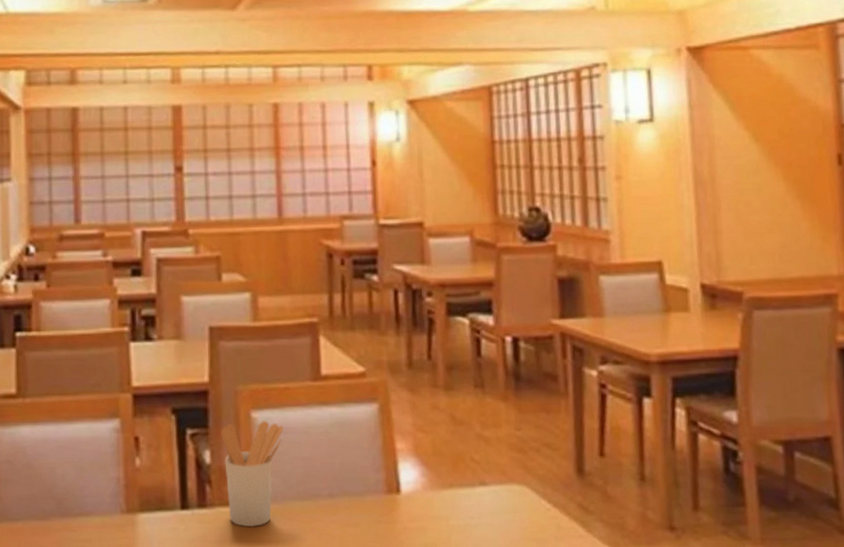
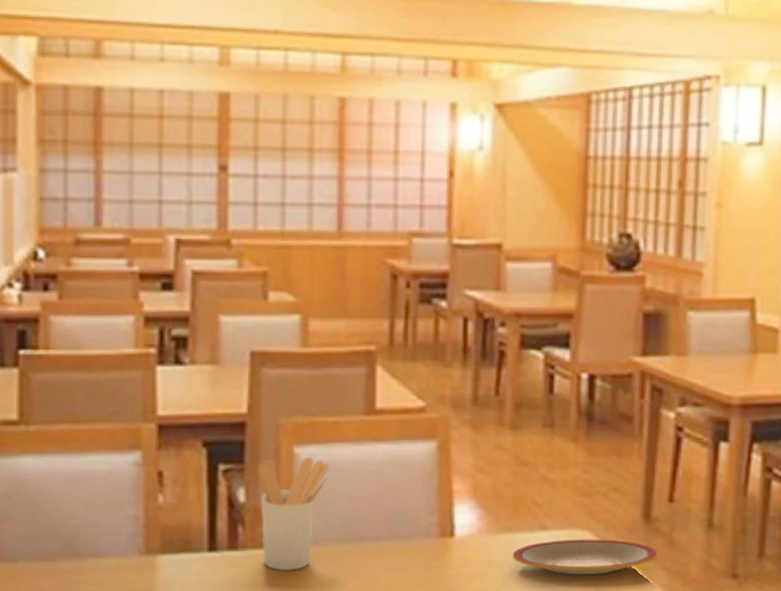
plate: none [456,493,594,528] -> present [512,539,658,574]

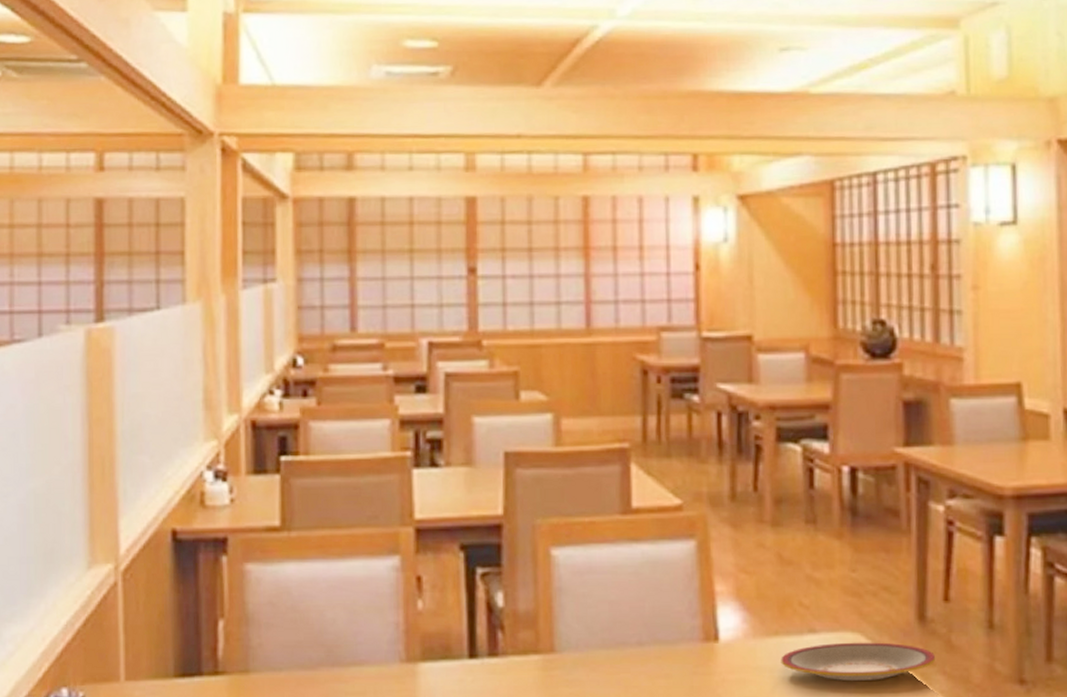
utensil holder: present [258,457,330,571] -> none [516,559,588,679]

